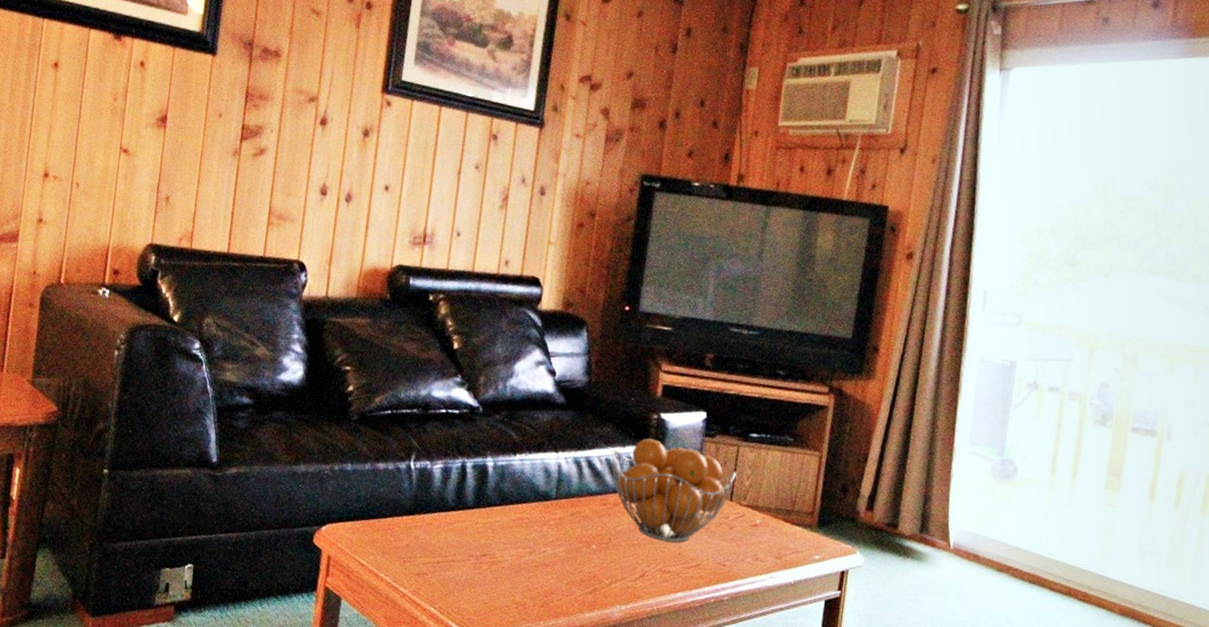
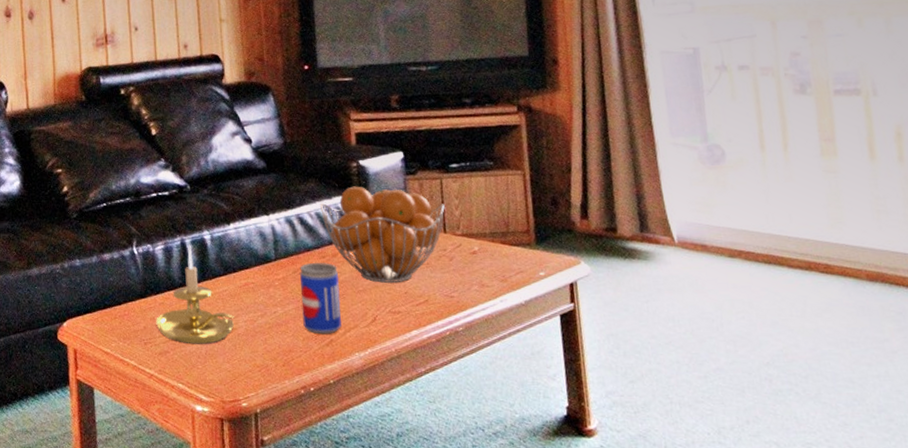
candle holder: none [419,468,502,572] -> present [156,244,234,344]
beer can: none [570,508,616,583] -> present [300,263,342,335]

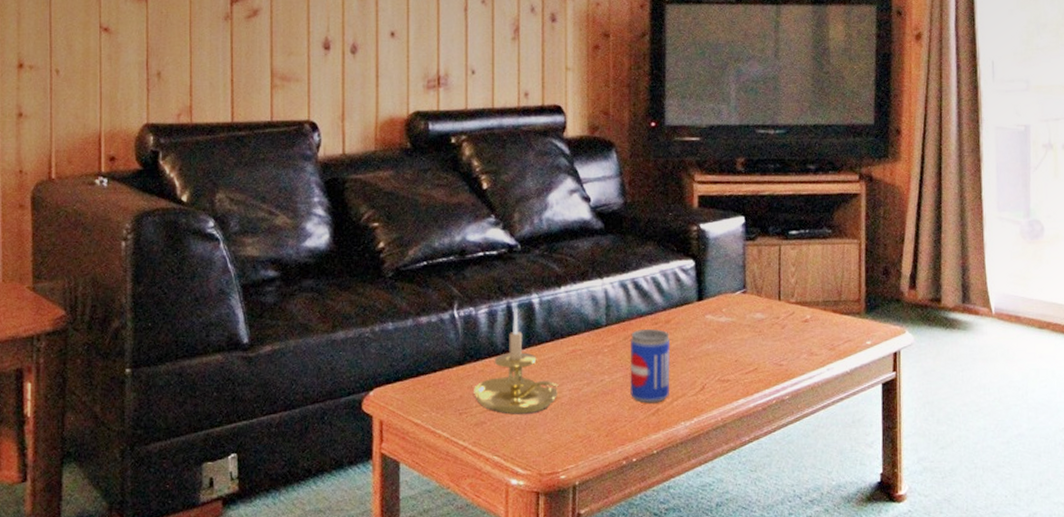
fruit basket: present [320,186,445,283] -> none [657,250,781,351]

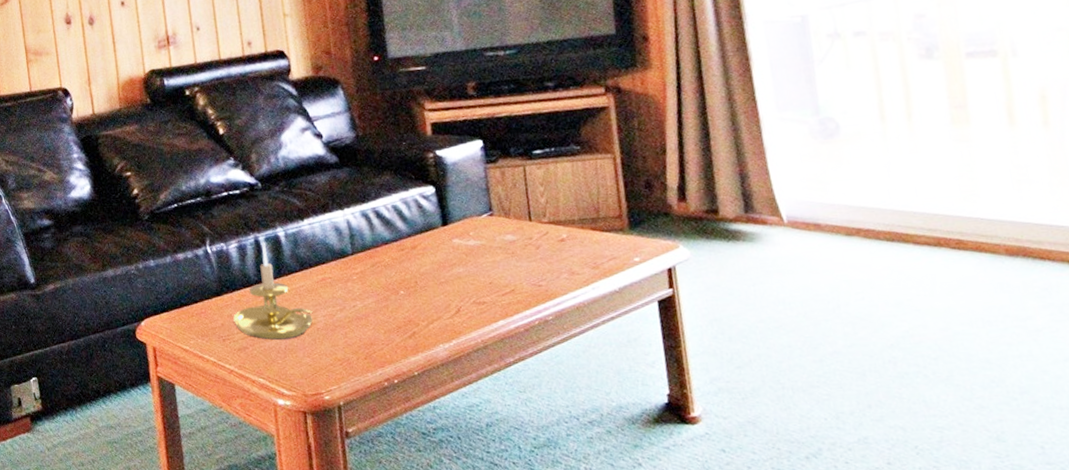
beer can: present [630,329,670,404] -> none [378,255,424,327]

